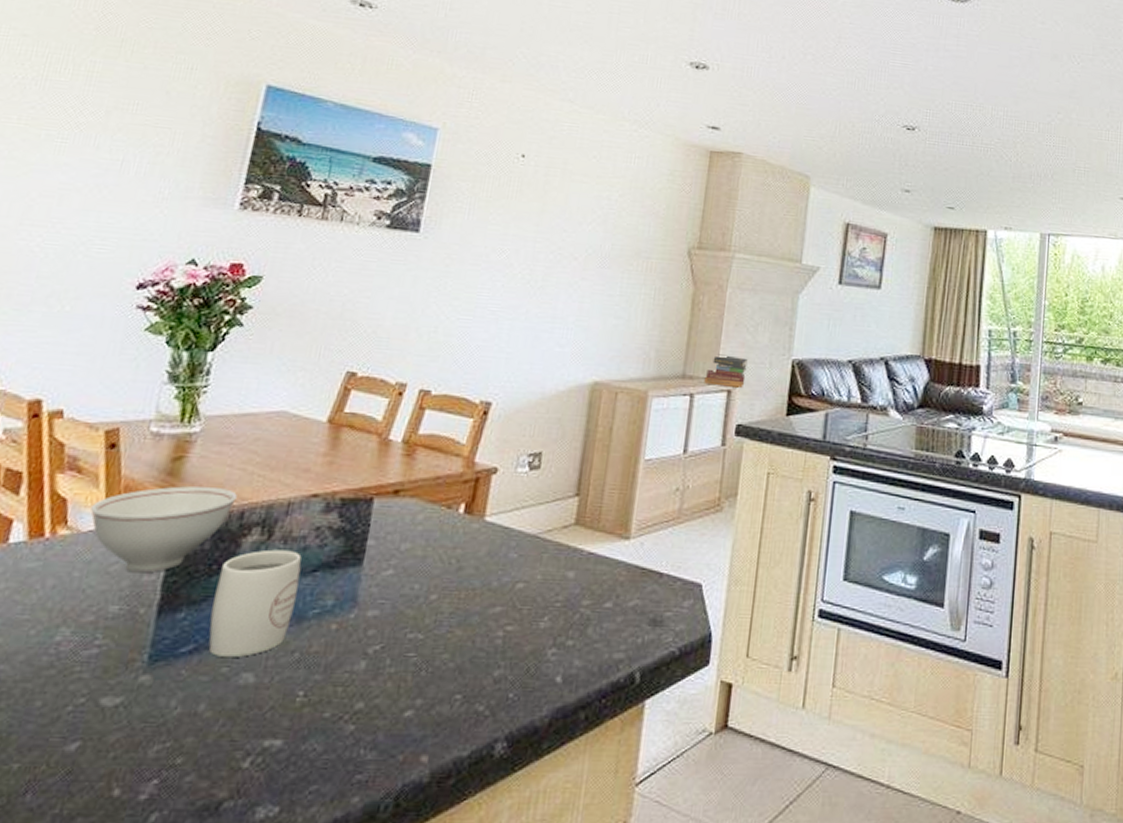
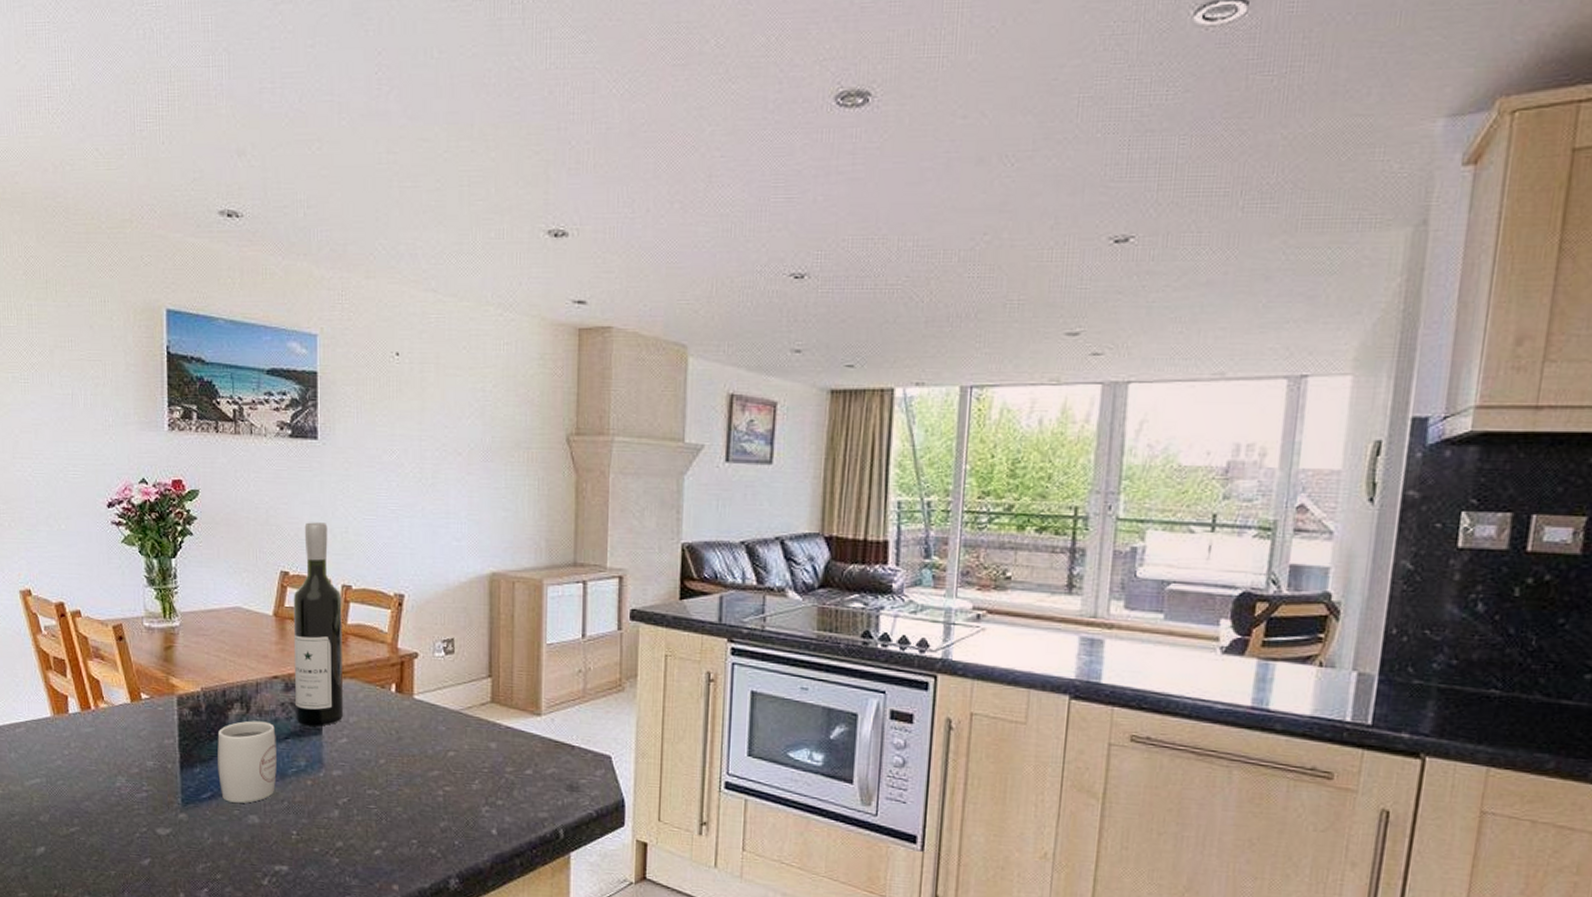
bowl: present [90,486,237,573] -> none [117,669,217,738]
bottle: none [332,319,417,555] -> present [293,522,344,726]
books: present [704,354,748,388] -> none [595,541,636,573]

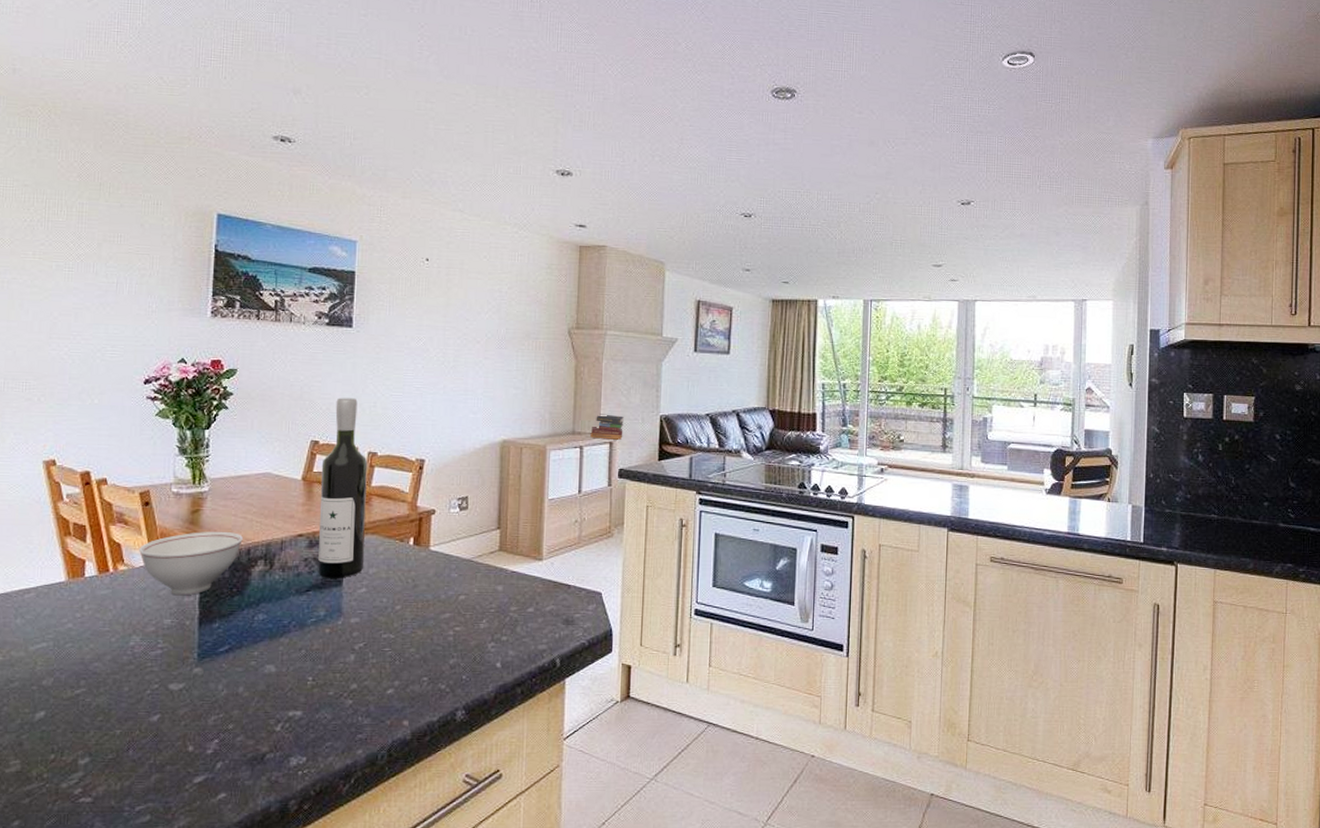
bowl: none [117,669,217,738] -> present [139,531,243,596]
mug: present [217,720,278,803] -> none [237,576,298,654]
books: none [595,541,636,573] -> present [590,414,624,440]

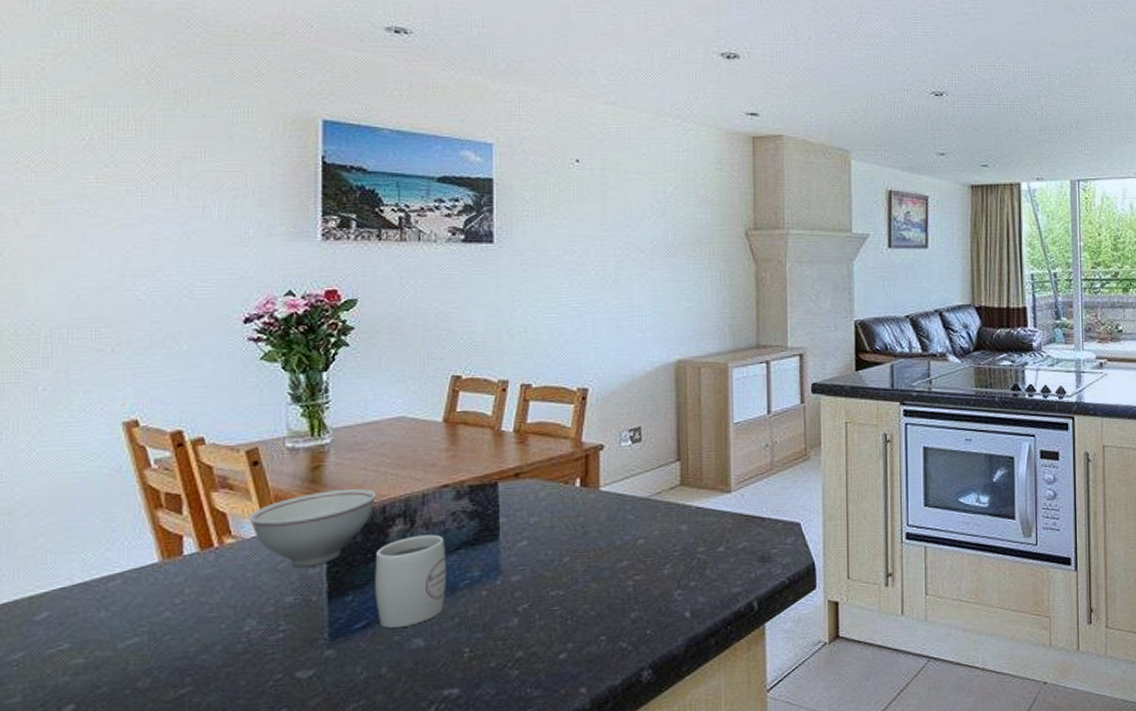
mug: none [237,576,298,654] -> present [375,534,448,628]
bottle: present [318,398,368,578] -> none [466,324,524,533]
books: present [590,414,624,440] -> none [777,323,814,352]

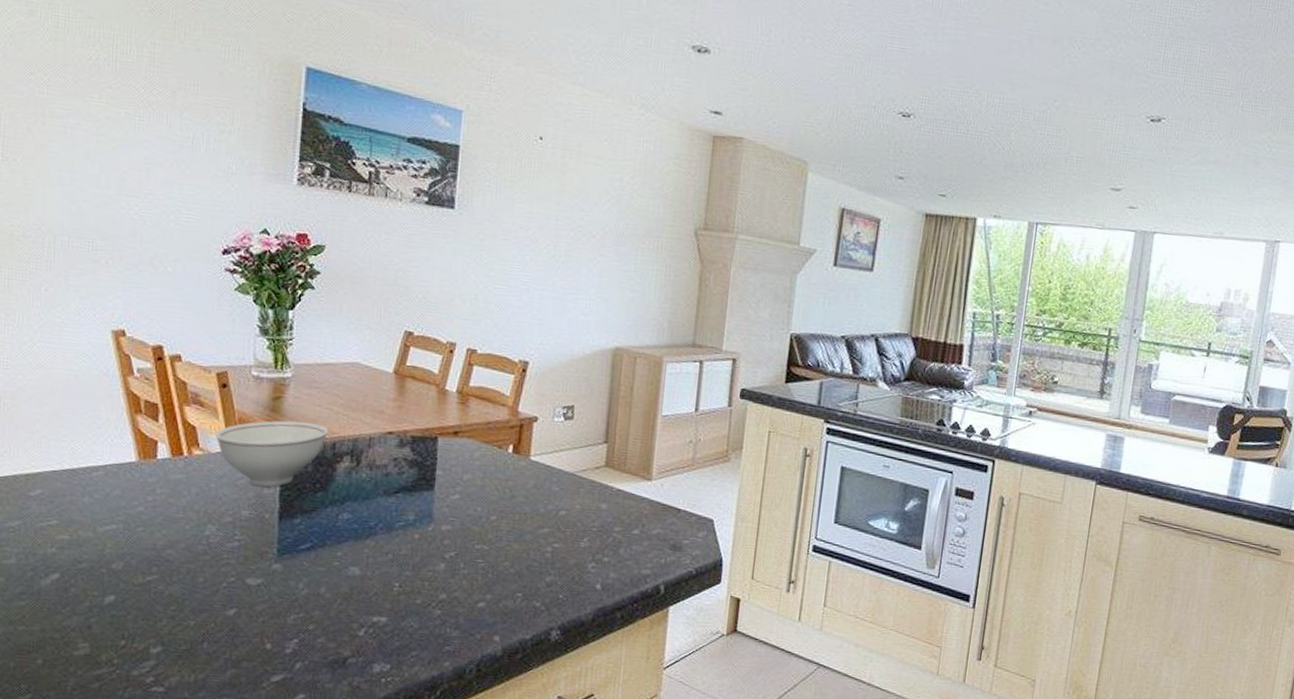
mug: present [375,534,448,628] -> none [320,474,386,555]

